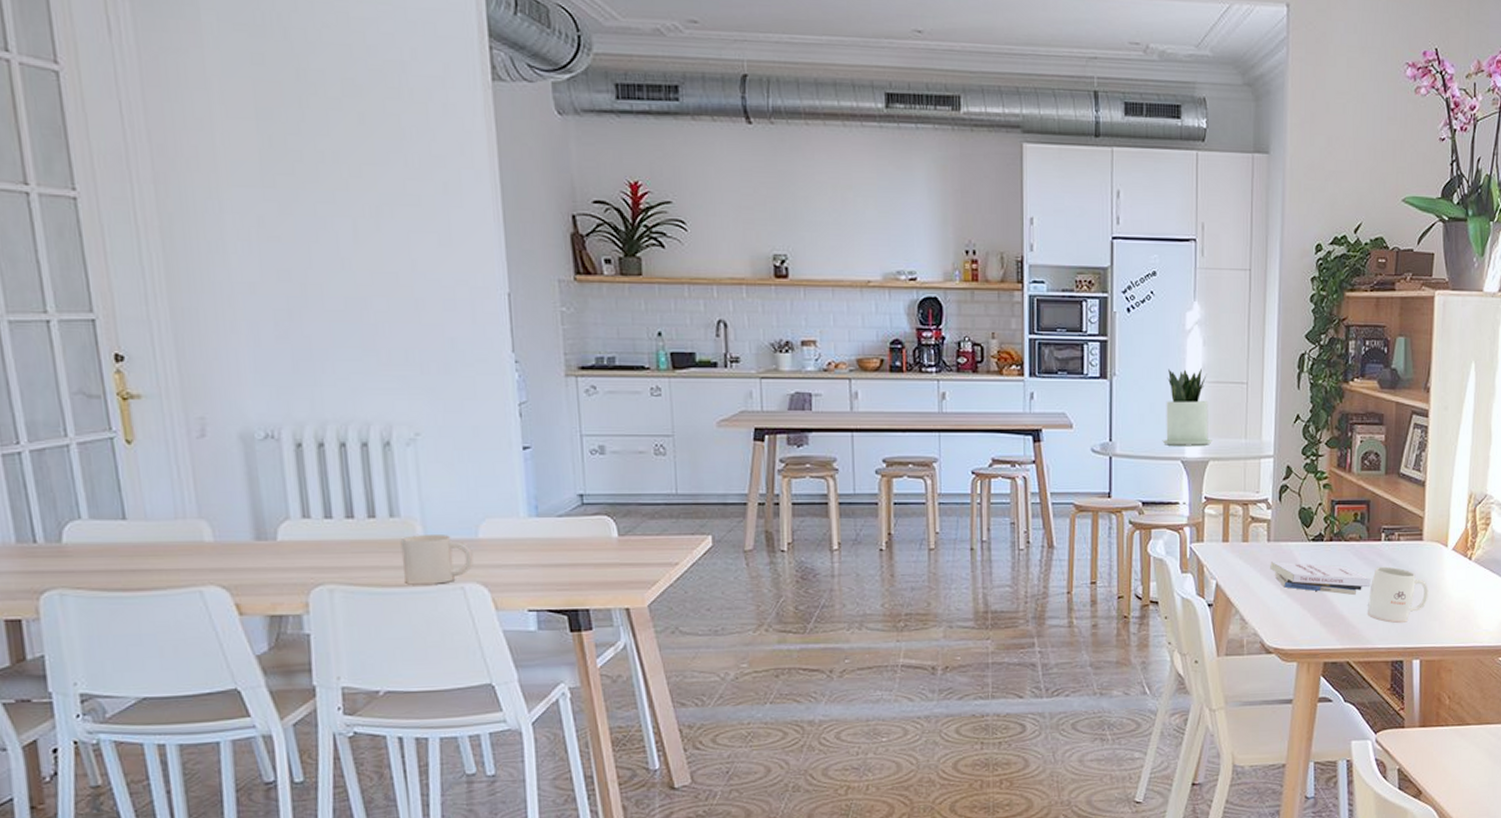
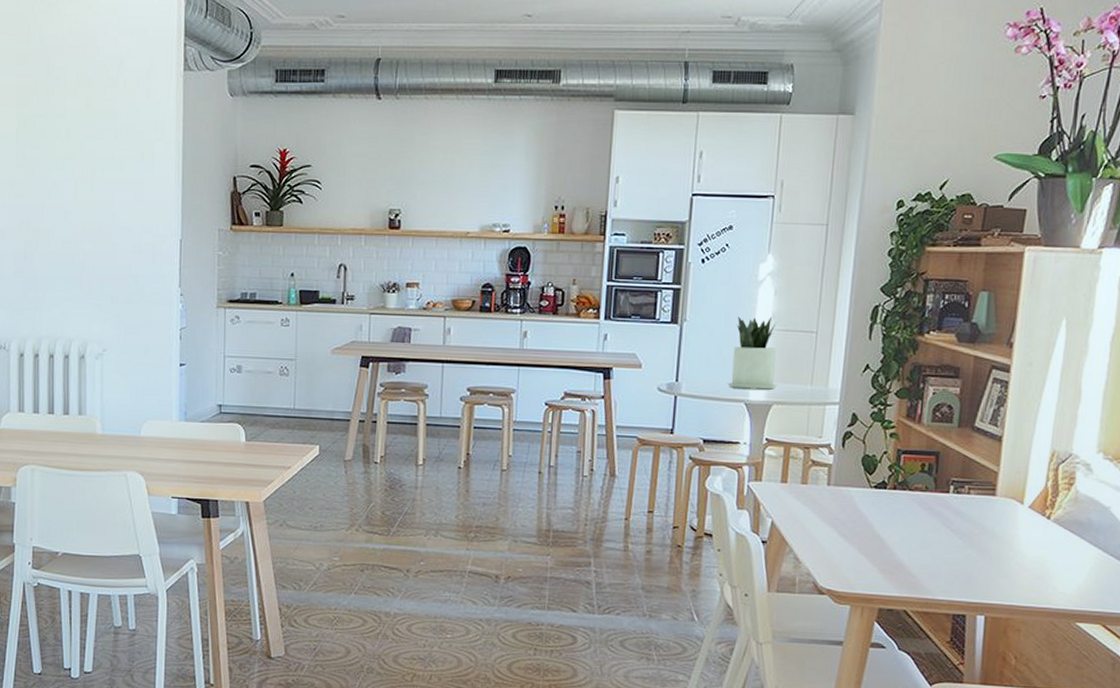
mug: present [400,535,474,585] -> none [84,430,135,471]
books: present [1270,561,1371,596] -> none [828,505,935,546]
mug: present [1367,566,1429,624] -> none [928,518,999,578]

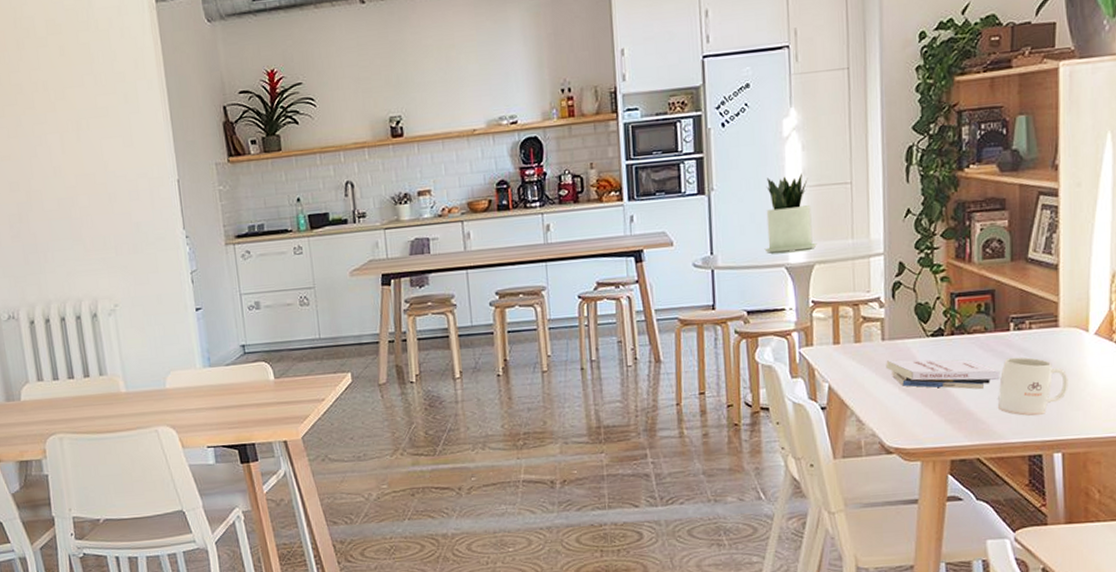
books: none [828,505,935,546] -> present [886,359,1000,390]
mug: none [928,518,999,578] -> present [997,357,1069,417]

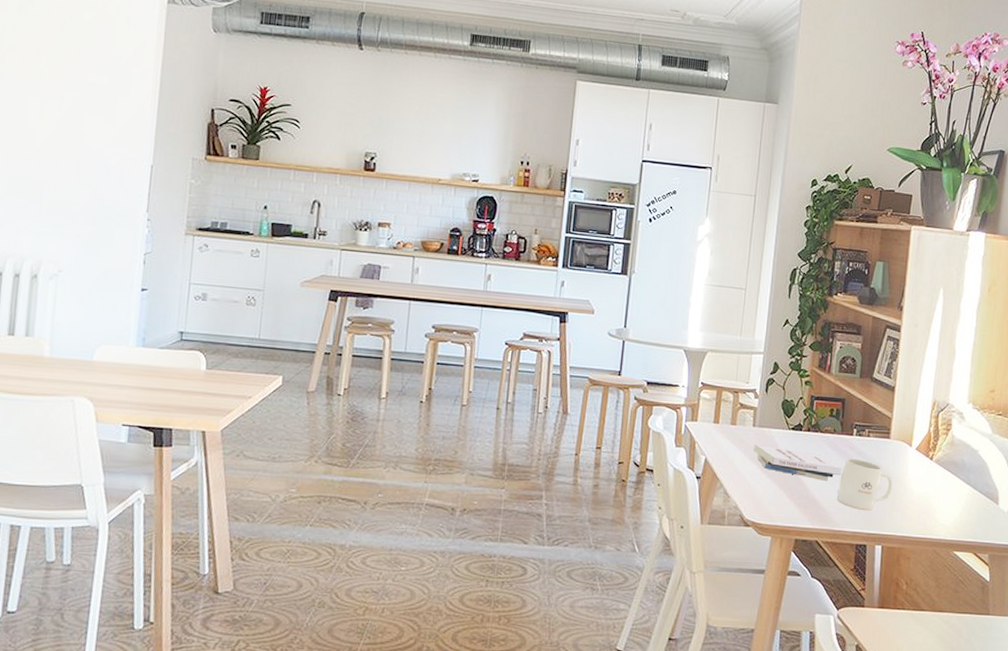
planter: present [764,173,817,254] -> none [669,271,712,339]

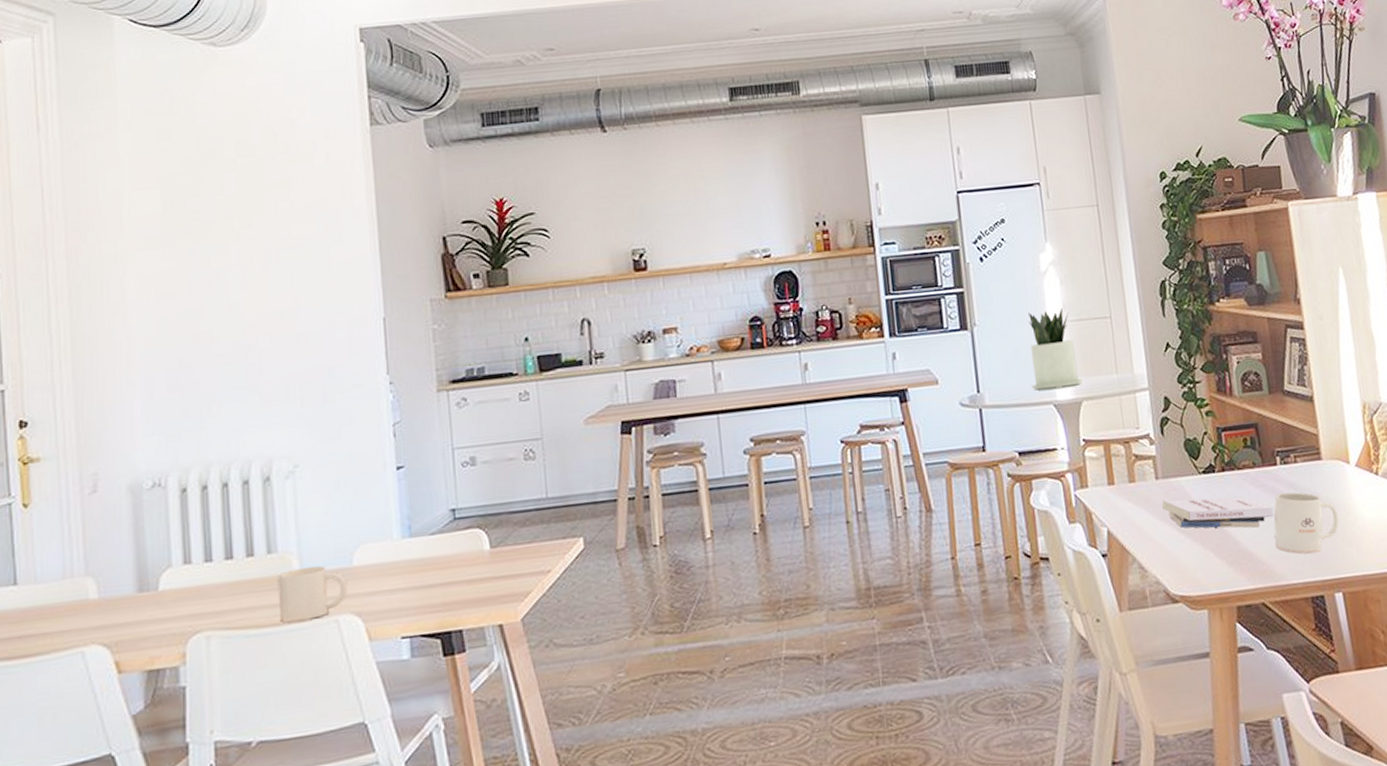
mug: none [27,353,86,396] -> present [277,566,348,623]
planter: none [669,271,712,339] -> present [1028,307,1083,391]

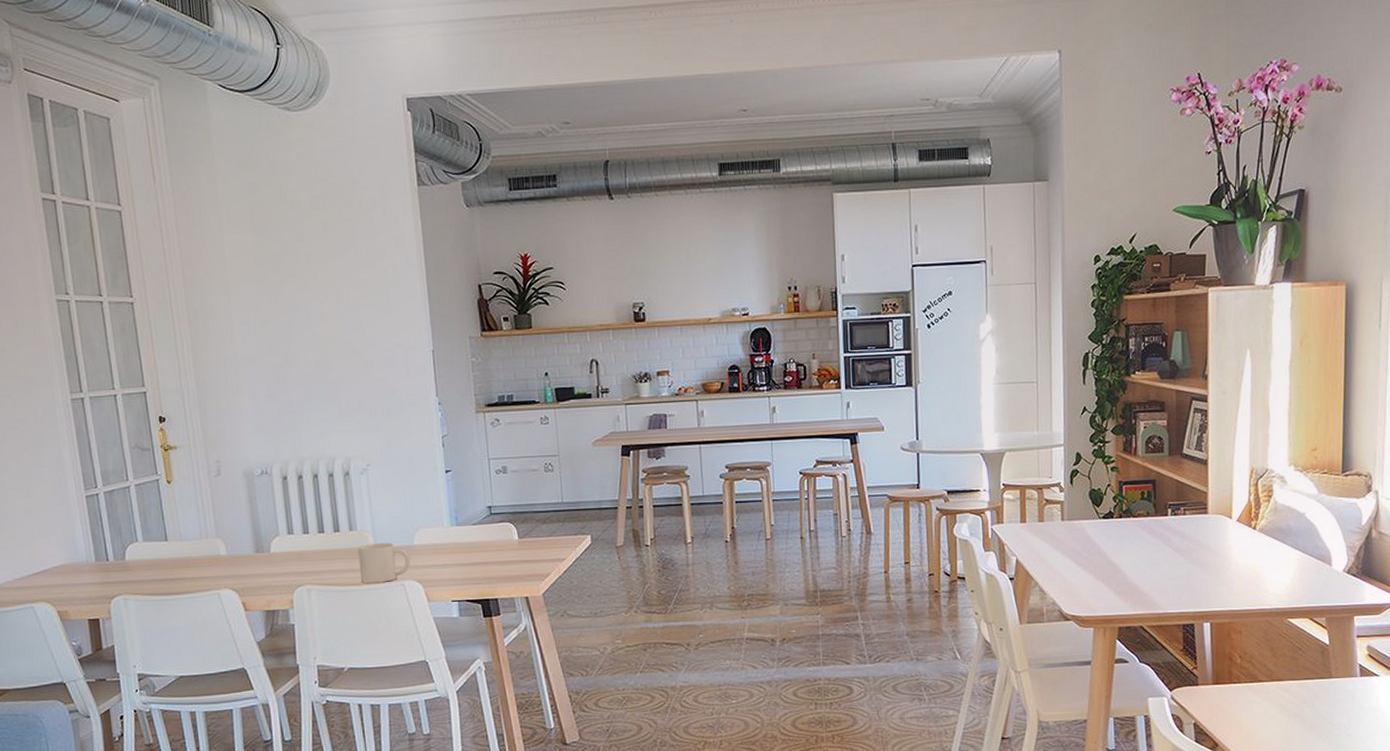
planter: present [1028,307,1083,391] -> none [963,371,1008,441]
books: present [1162,496,1274,529] -> none [1065,538,1160,566]
mug: present [1273,492,1339,555] -> none [1157,538,1216,591]

